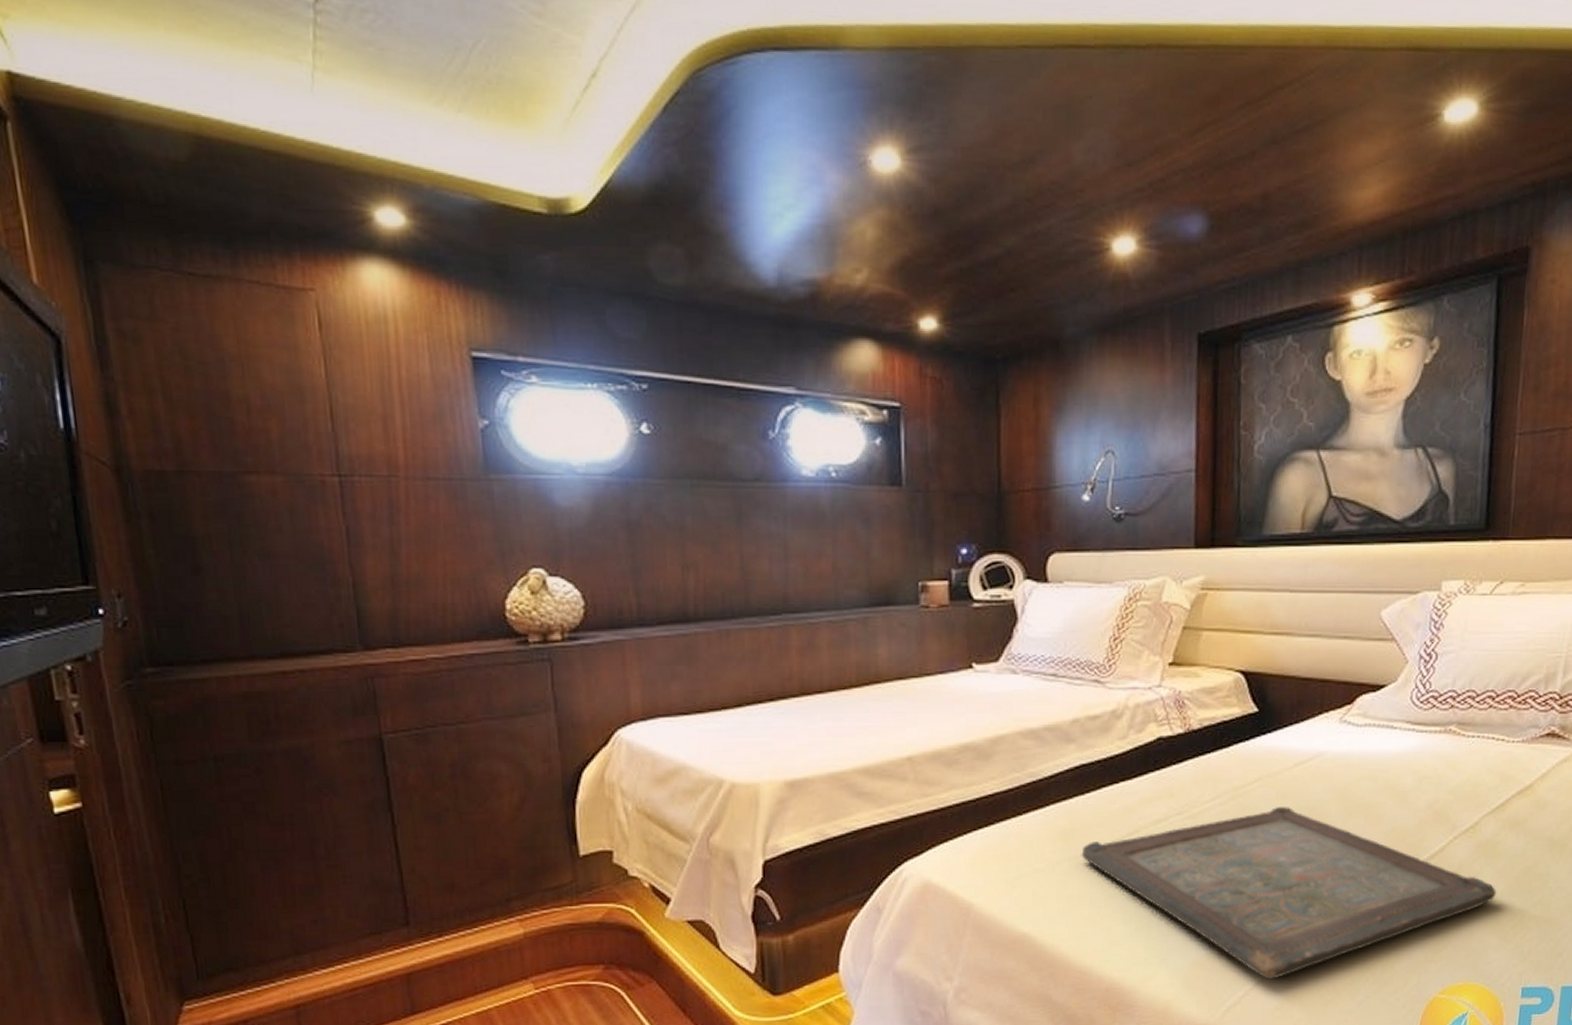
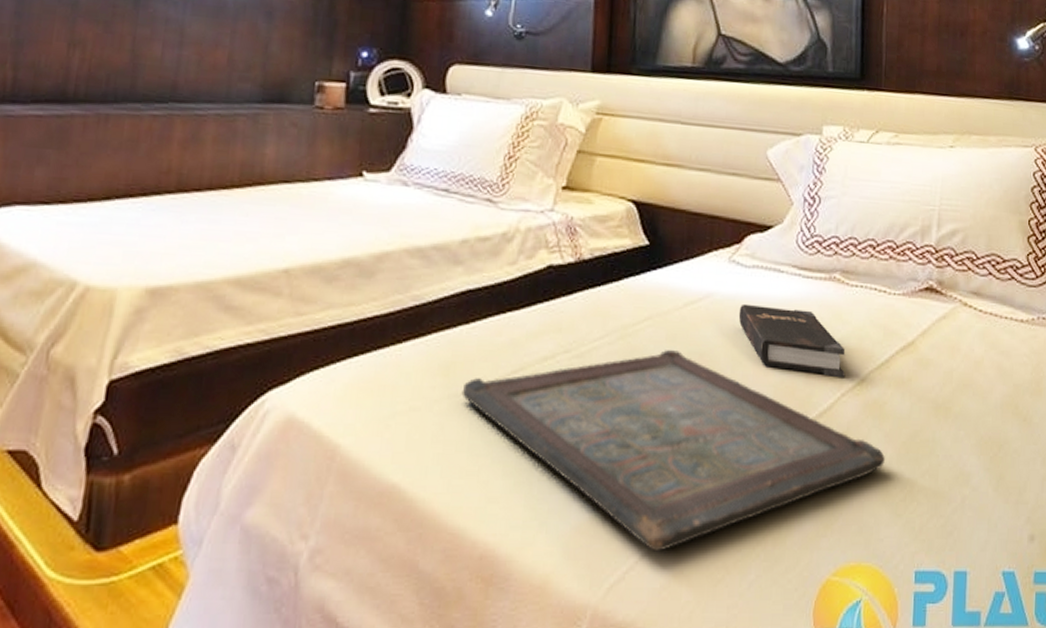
hardback book: none [1349,760,1459,823] -> present [738,303,846,378]

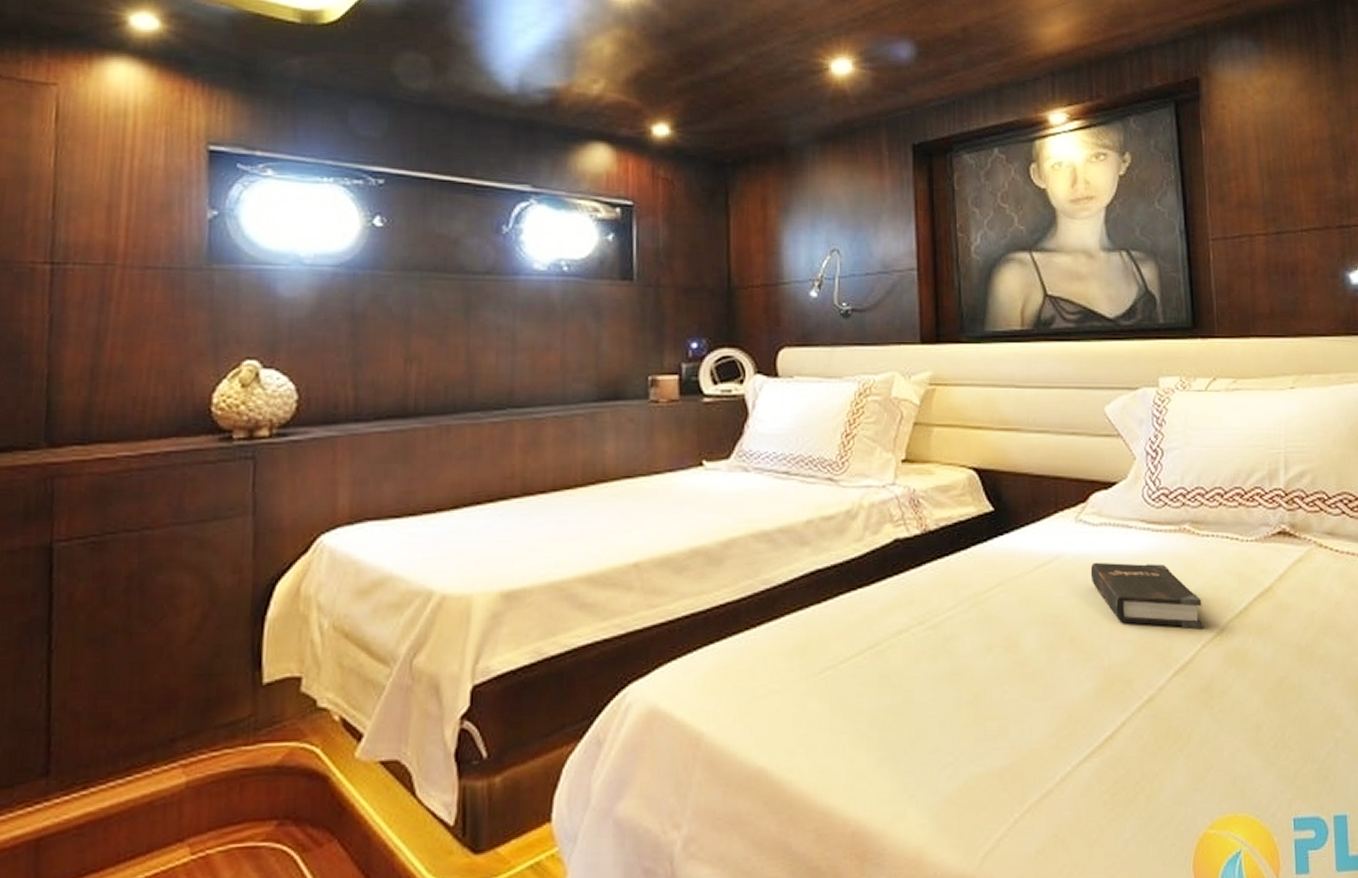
serving tray: present [461,350,885,552] -> none [819,614,1252,817]

